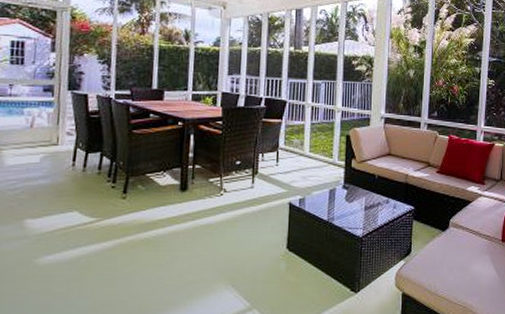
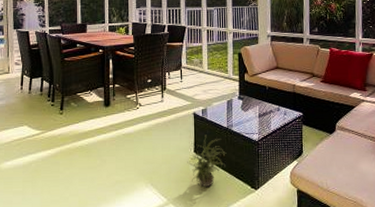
potted plant: none [277,228,325,292] -> present [187,134,227,189]

